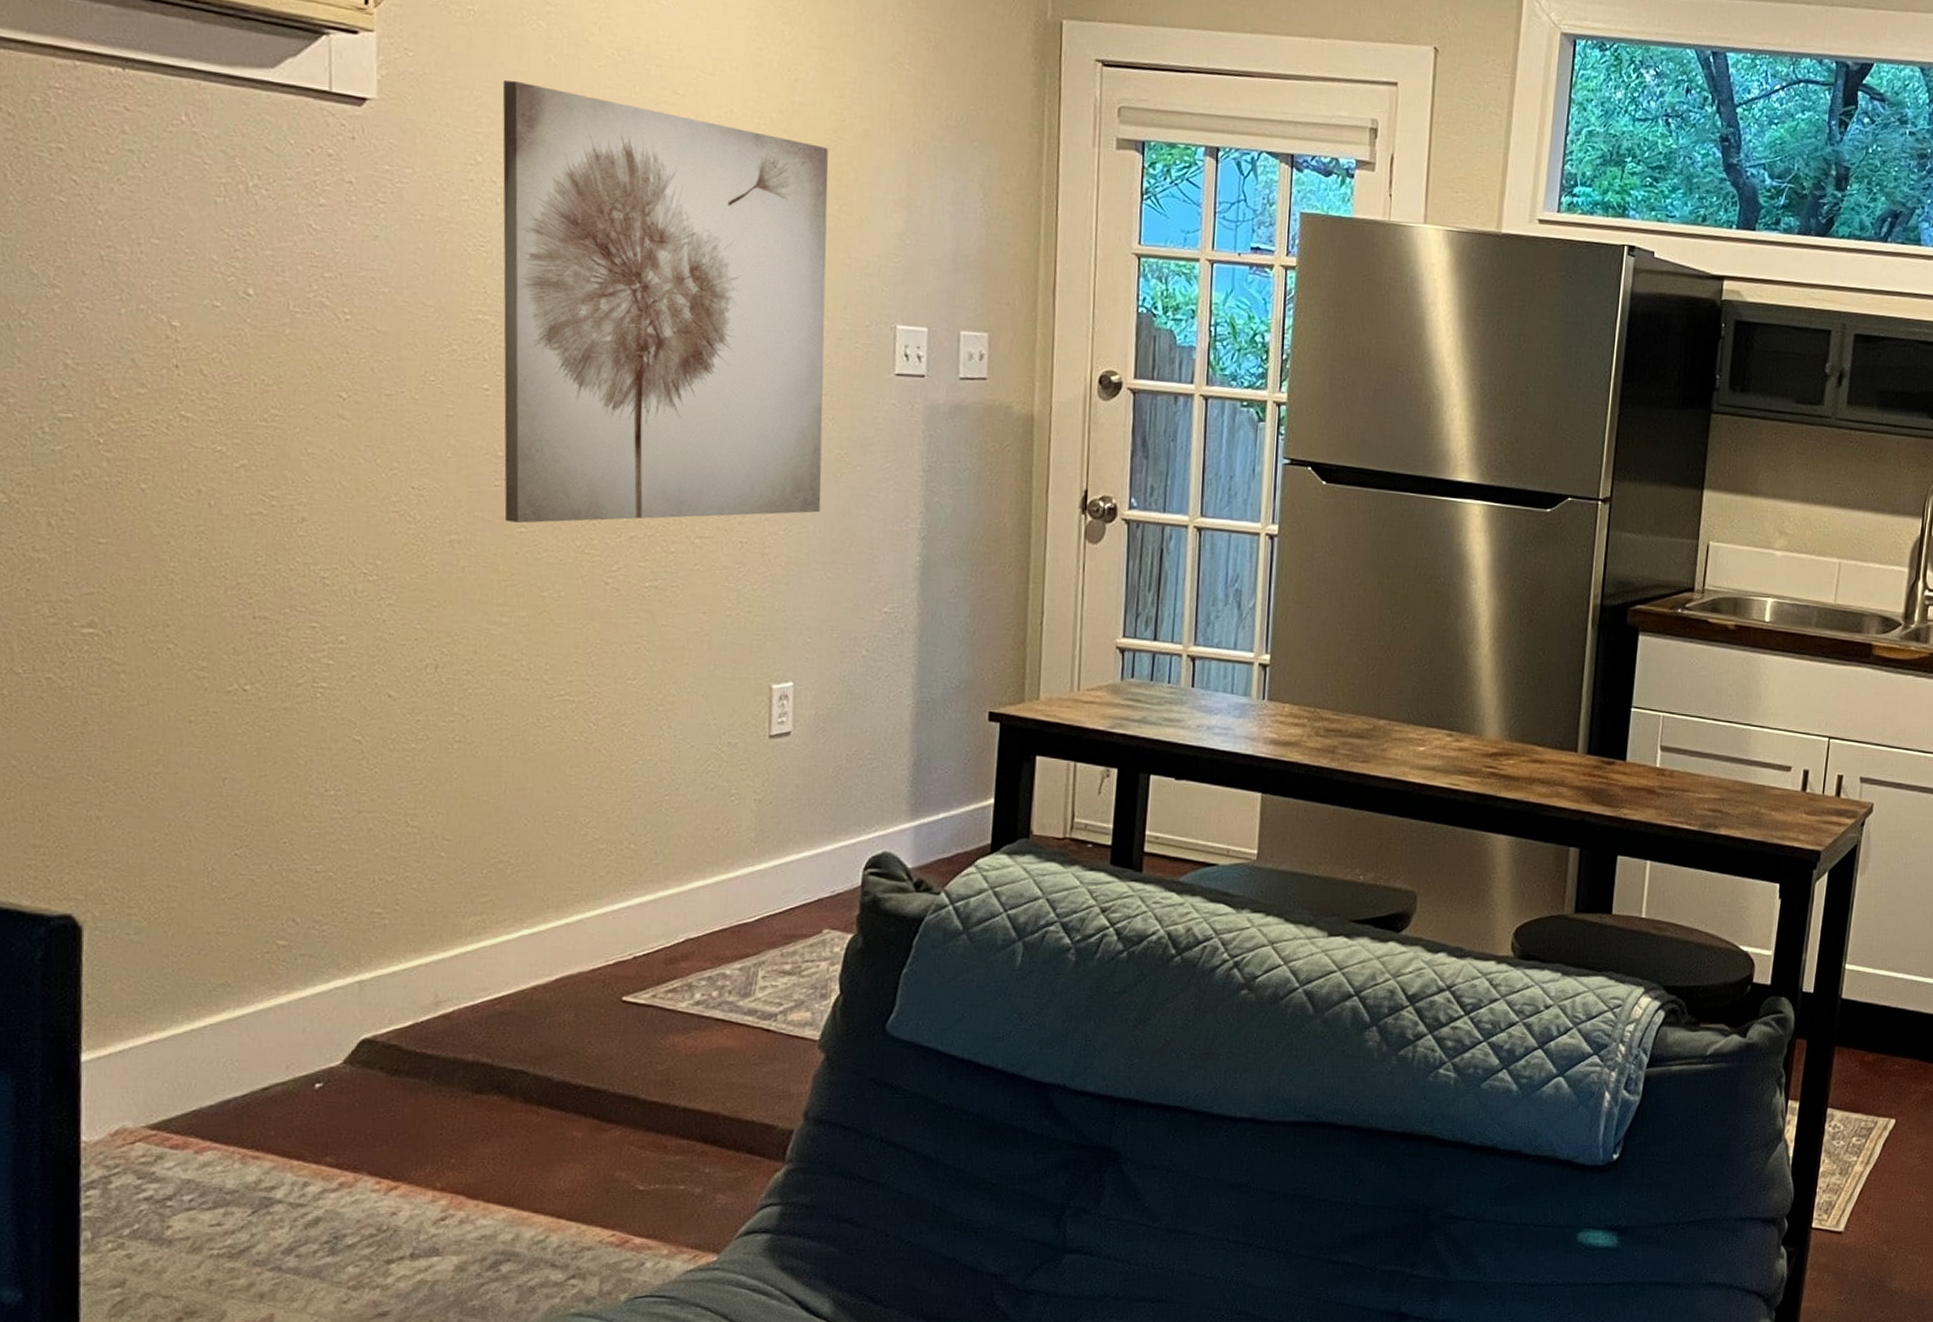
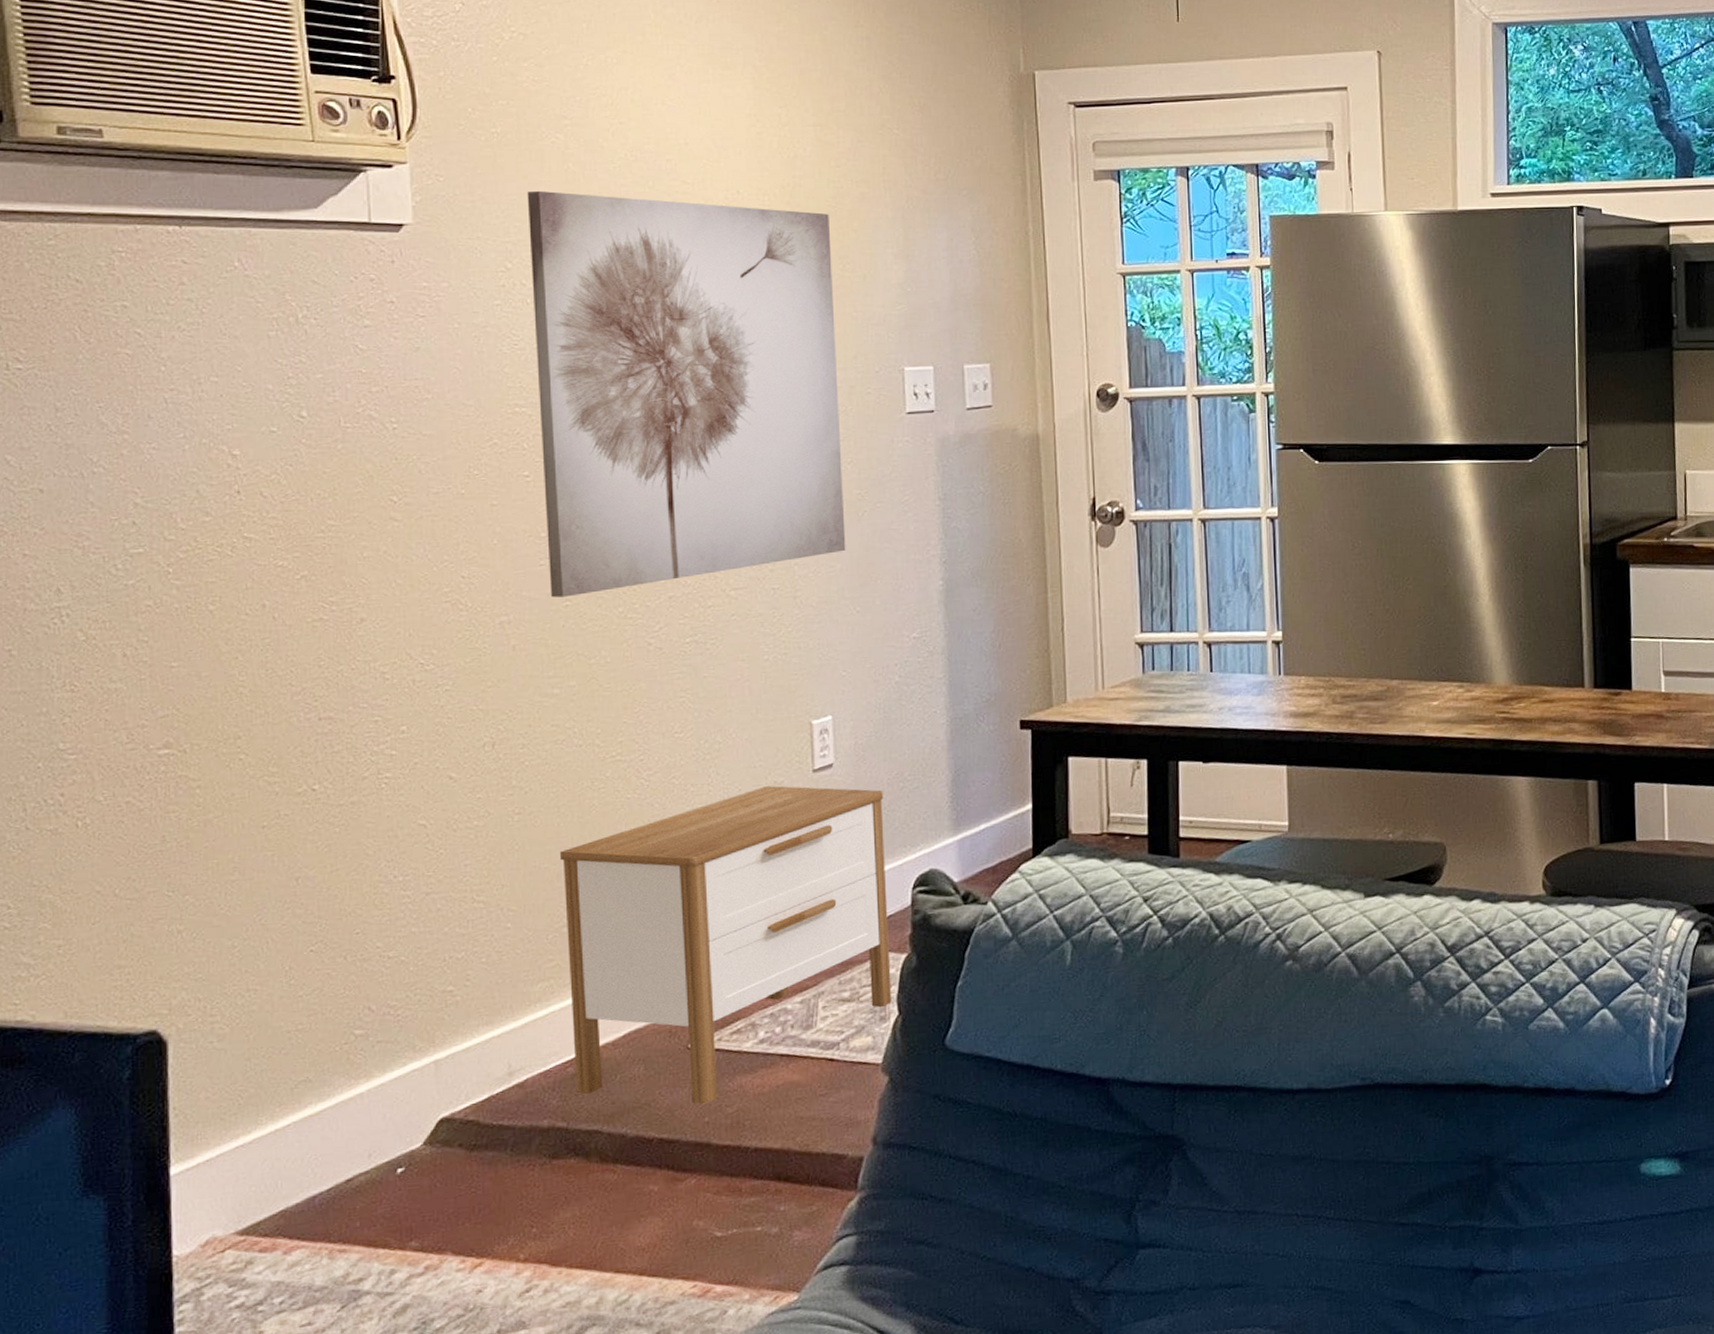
nightstand: none [499,746,840,1058] -> present [559,786,892,1105]

